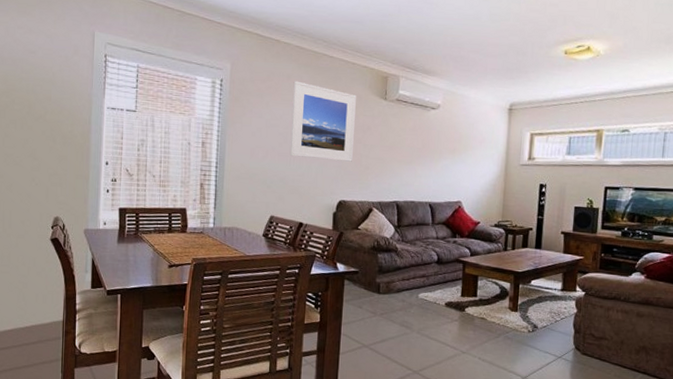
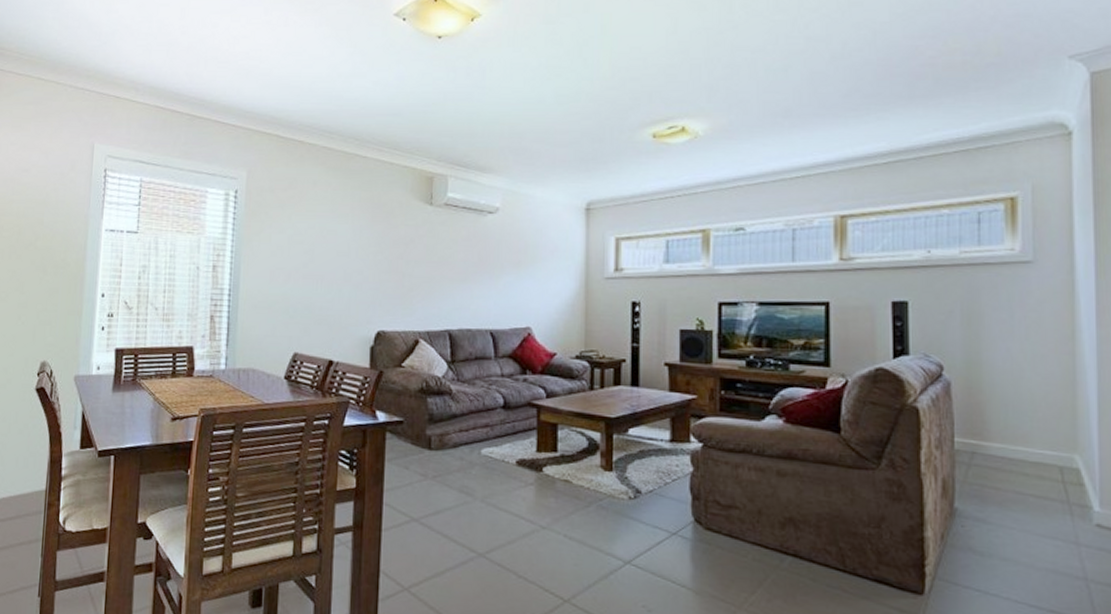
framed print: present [289,81,356,162] -> none [316,188,396,282]

